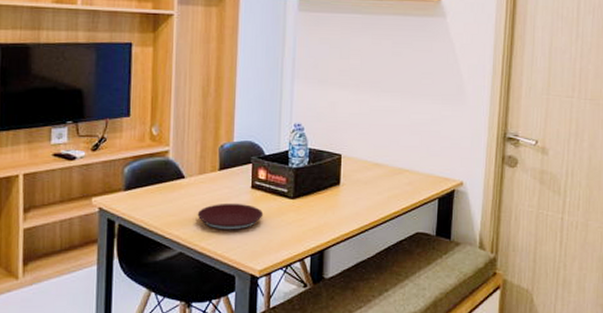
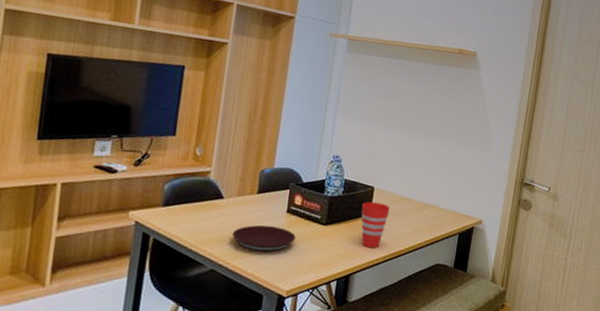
cup: none [330,171,361,220] -> present [361,202,390,249]

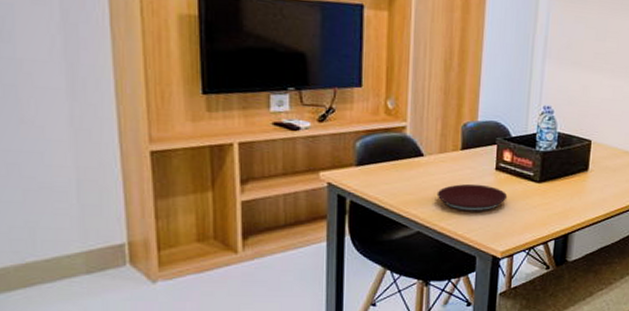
cup: present [361,202,390,249] -> none [578,156,610,206]

